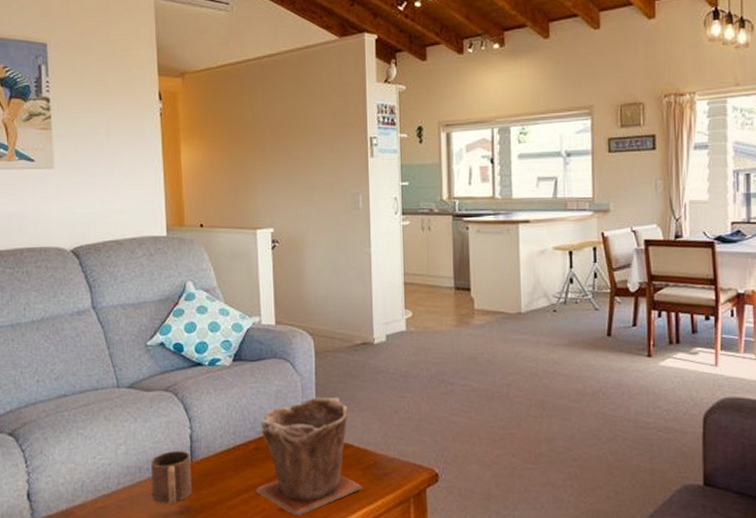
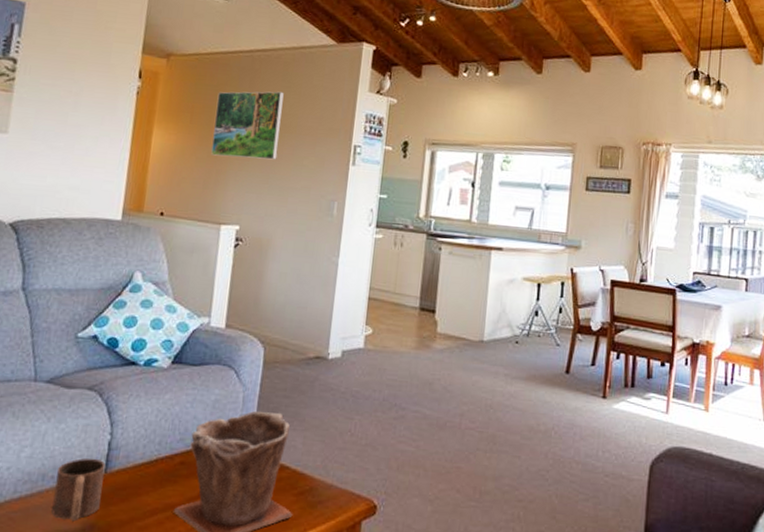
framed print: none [234,94,298,165] -> present [211,91,284,160]

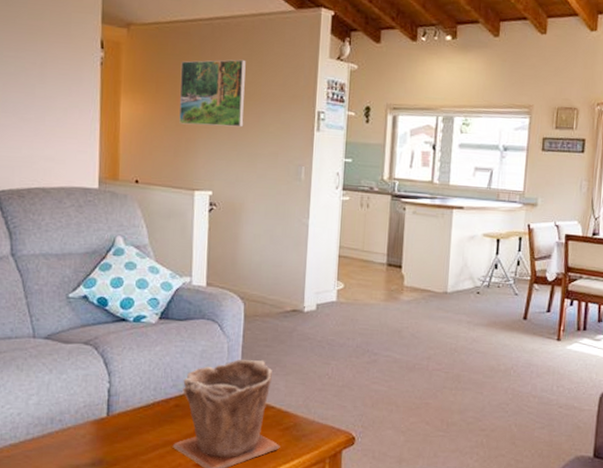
mug: present [51,458,106,522] -> none [63,403,107,457]

